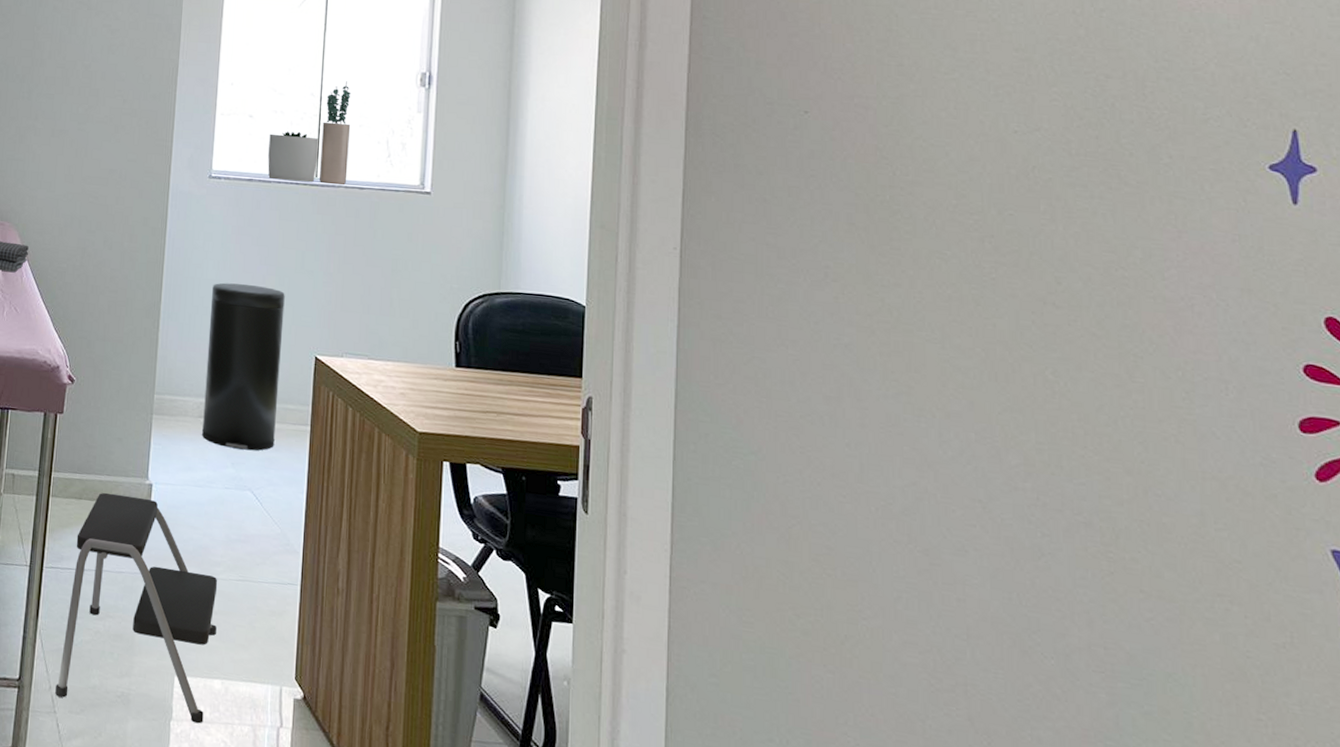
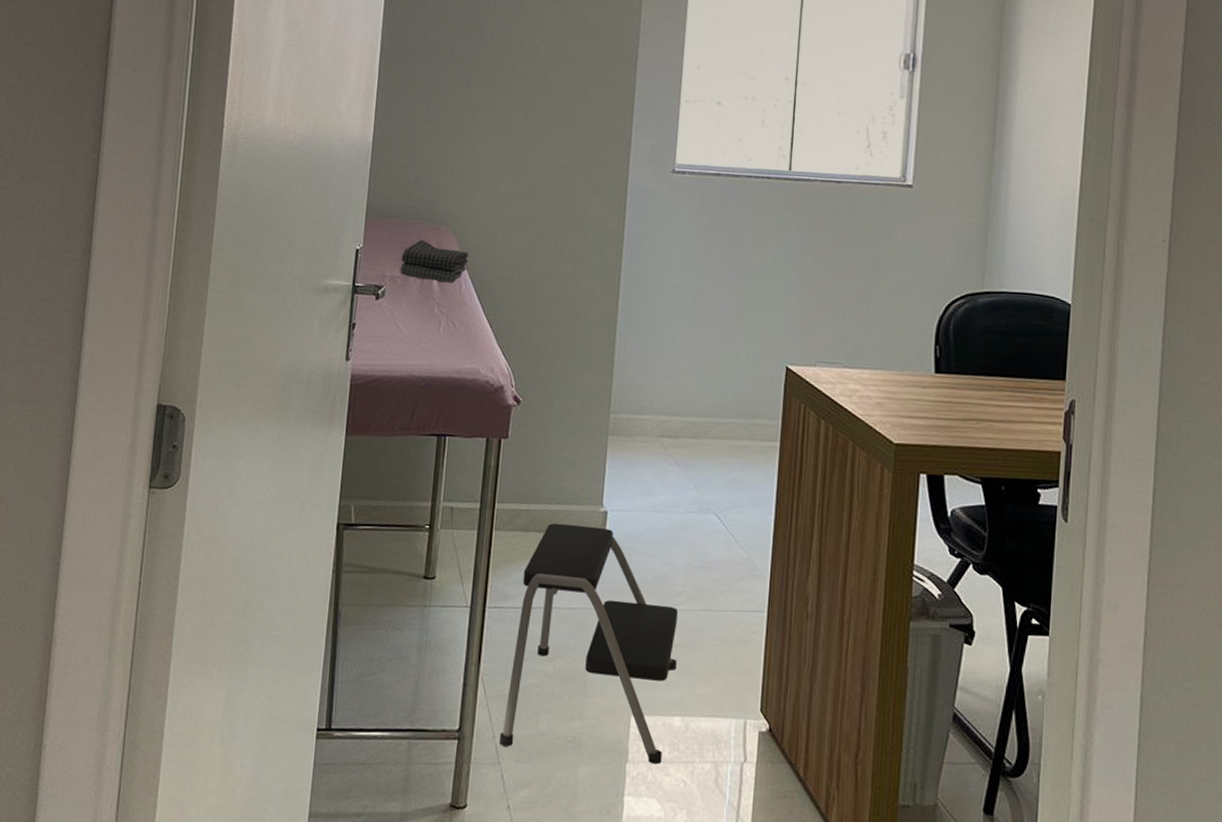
pedal bin: present [201,282,285,451] -> none [662,288,754,471]
planter: present [268,130,320,183] -> none [737,119,794,177]
vase: present [319,81,351,186] -> none [792,64,829,179]

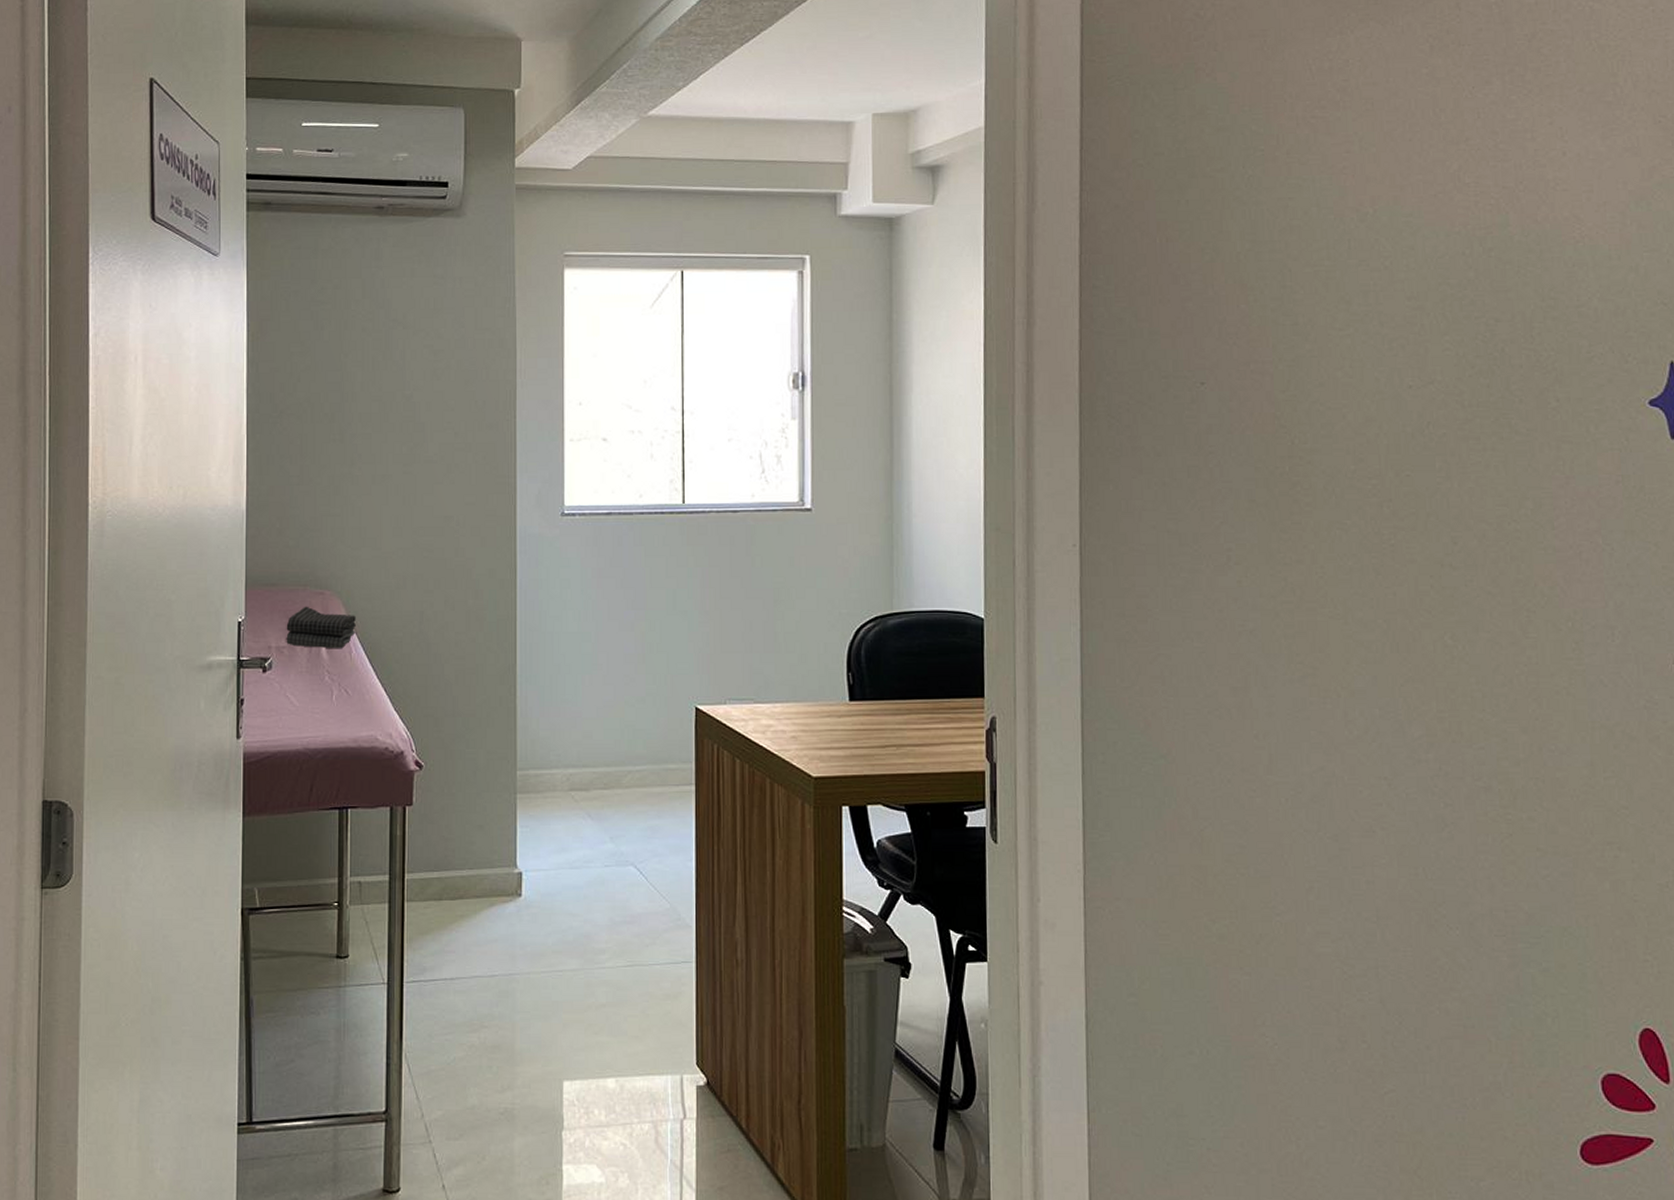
step stool: present [499,523,679,765] -> none [429,889,606,1129]

